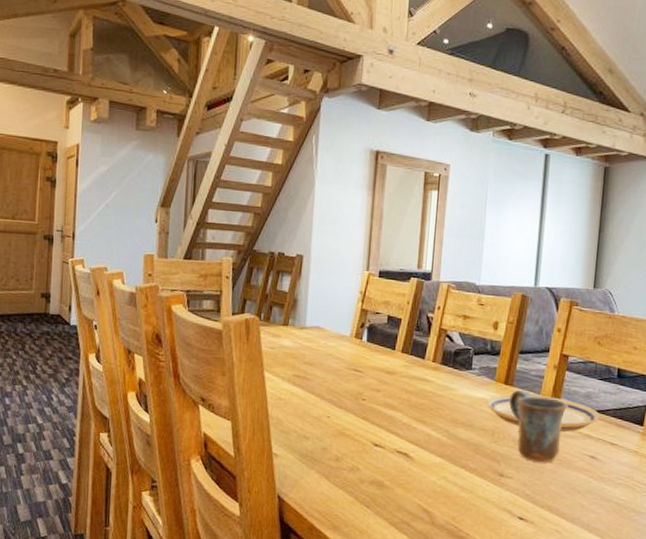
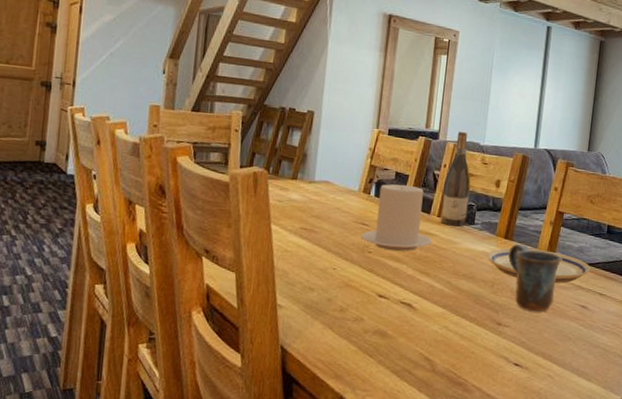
candle: none [354,328,429,398] -> present [361,184,433,251]
wine bottle: none [435,270,467,372] -> present [440,131,471,227]

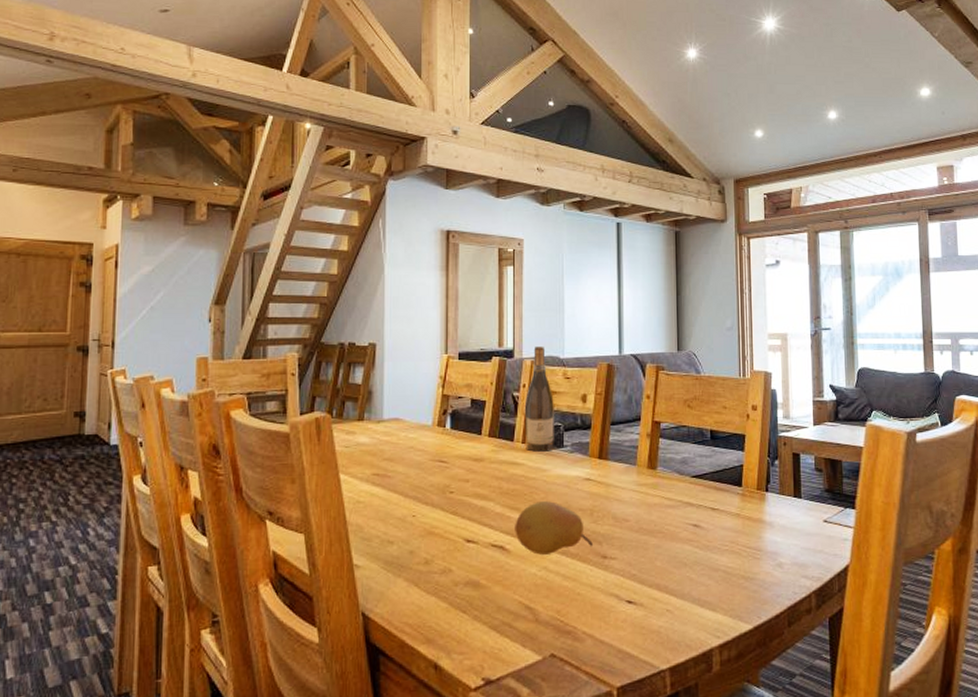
candle: present [361,184,433,251] -> none [440,412,520,487]
fruit: none [422,269,490,316] -> present [515,501,593,555]
plate: present [488,248,591,283] -> none [583,467,698,502]
mug: present [508,243,562,312] -> none [605,462,665,537]

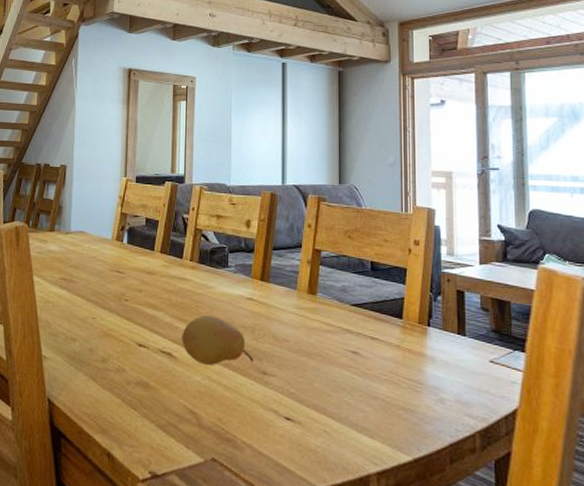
wine bottle: present [524,345,555,452] -> none [192,173,221,270]

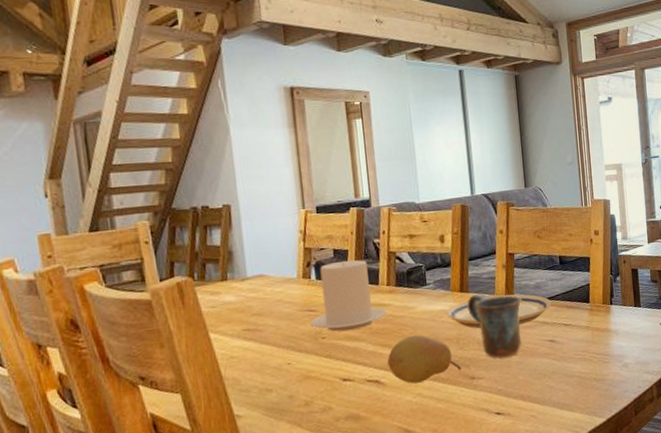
candle: none [117,230,188,298] -> present [310,260,388,332]
plate: none [245,291,358,327] -> present [447,294,551,329]
mug: none [267,285,325,359] -> present [467,293,522,358]

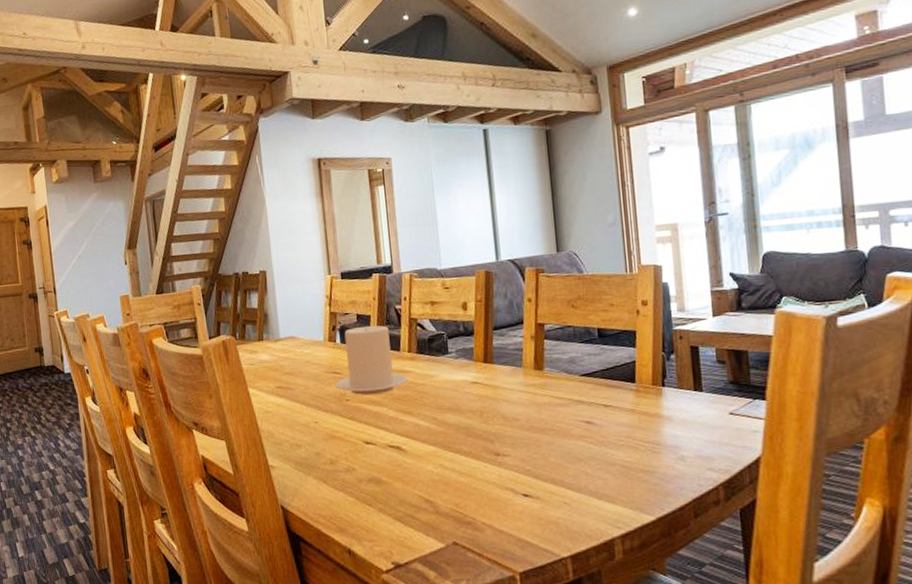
fruit: present [387,335,461,384] -> none [408,404,485,454]
plate: present [447,294,551,329] -> none [470,368,588,403]
mug: present [467,293,522,358] -> none [492,365,553,435]

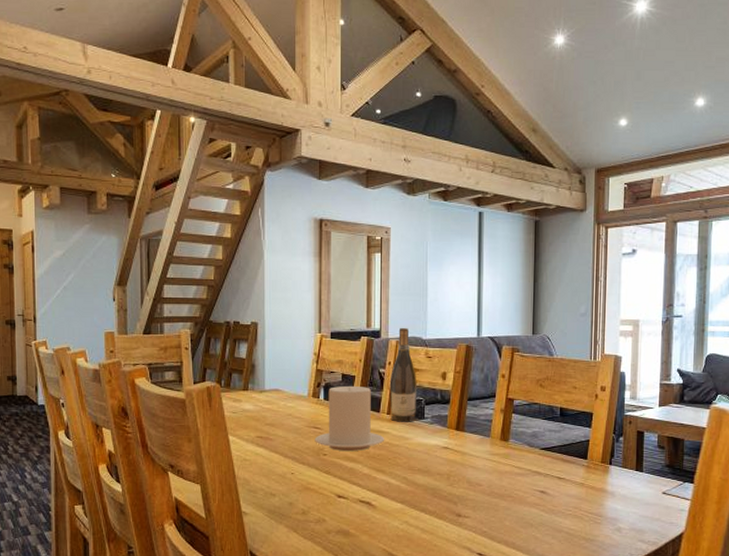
wine bottle: none [407,259,439,360] -> present [389,327,418,422]

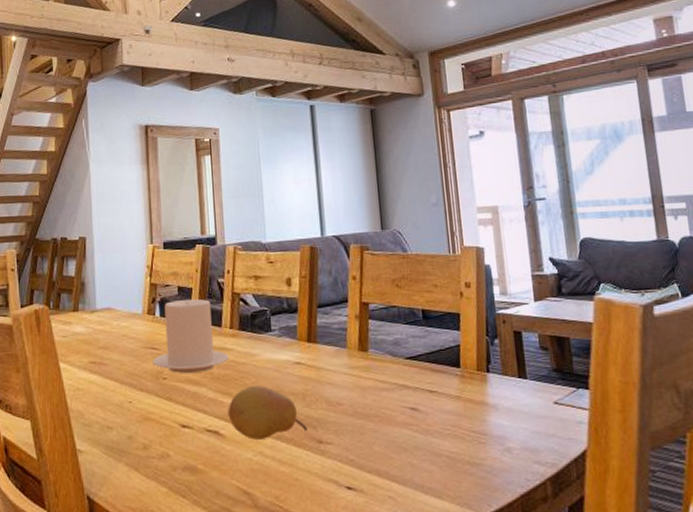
fruit: none [380,465,449,511] -> present [228,386,307,440]
wine bottle: present [389,327,418,422] -> none [230,231,262,337]

